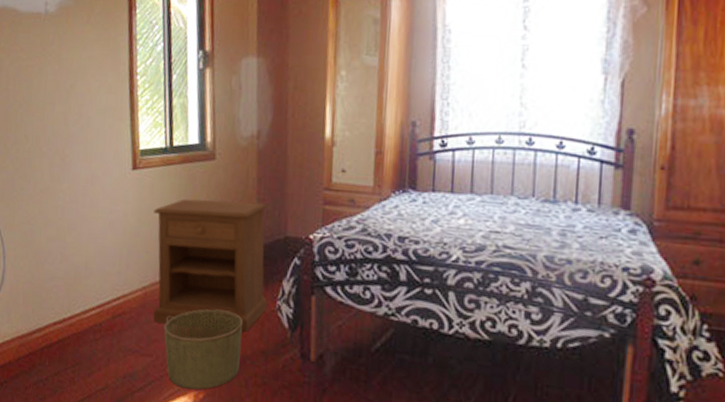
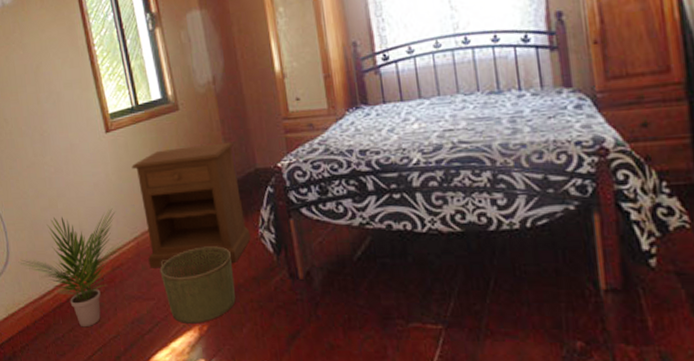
potted plant: none [12,249,131,374] -> present [18,208,124,328]

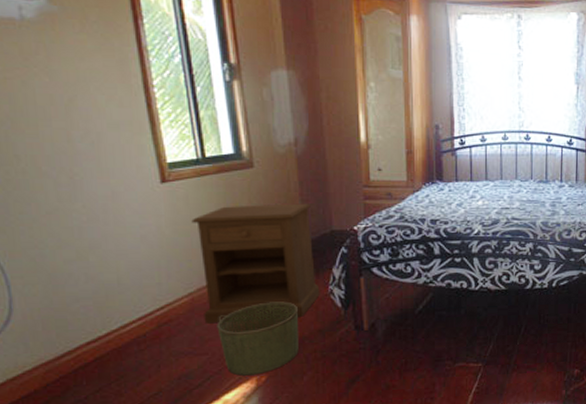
potted plant: present [18,208,124,328] -> none [26,263,175,387]

